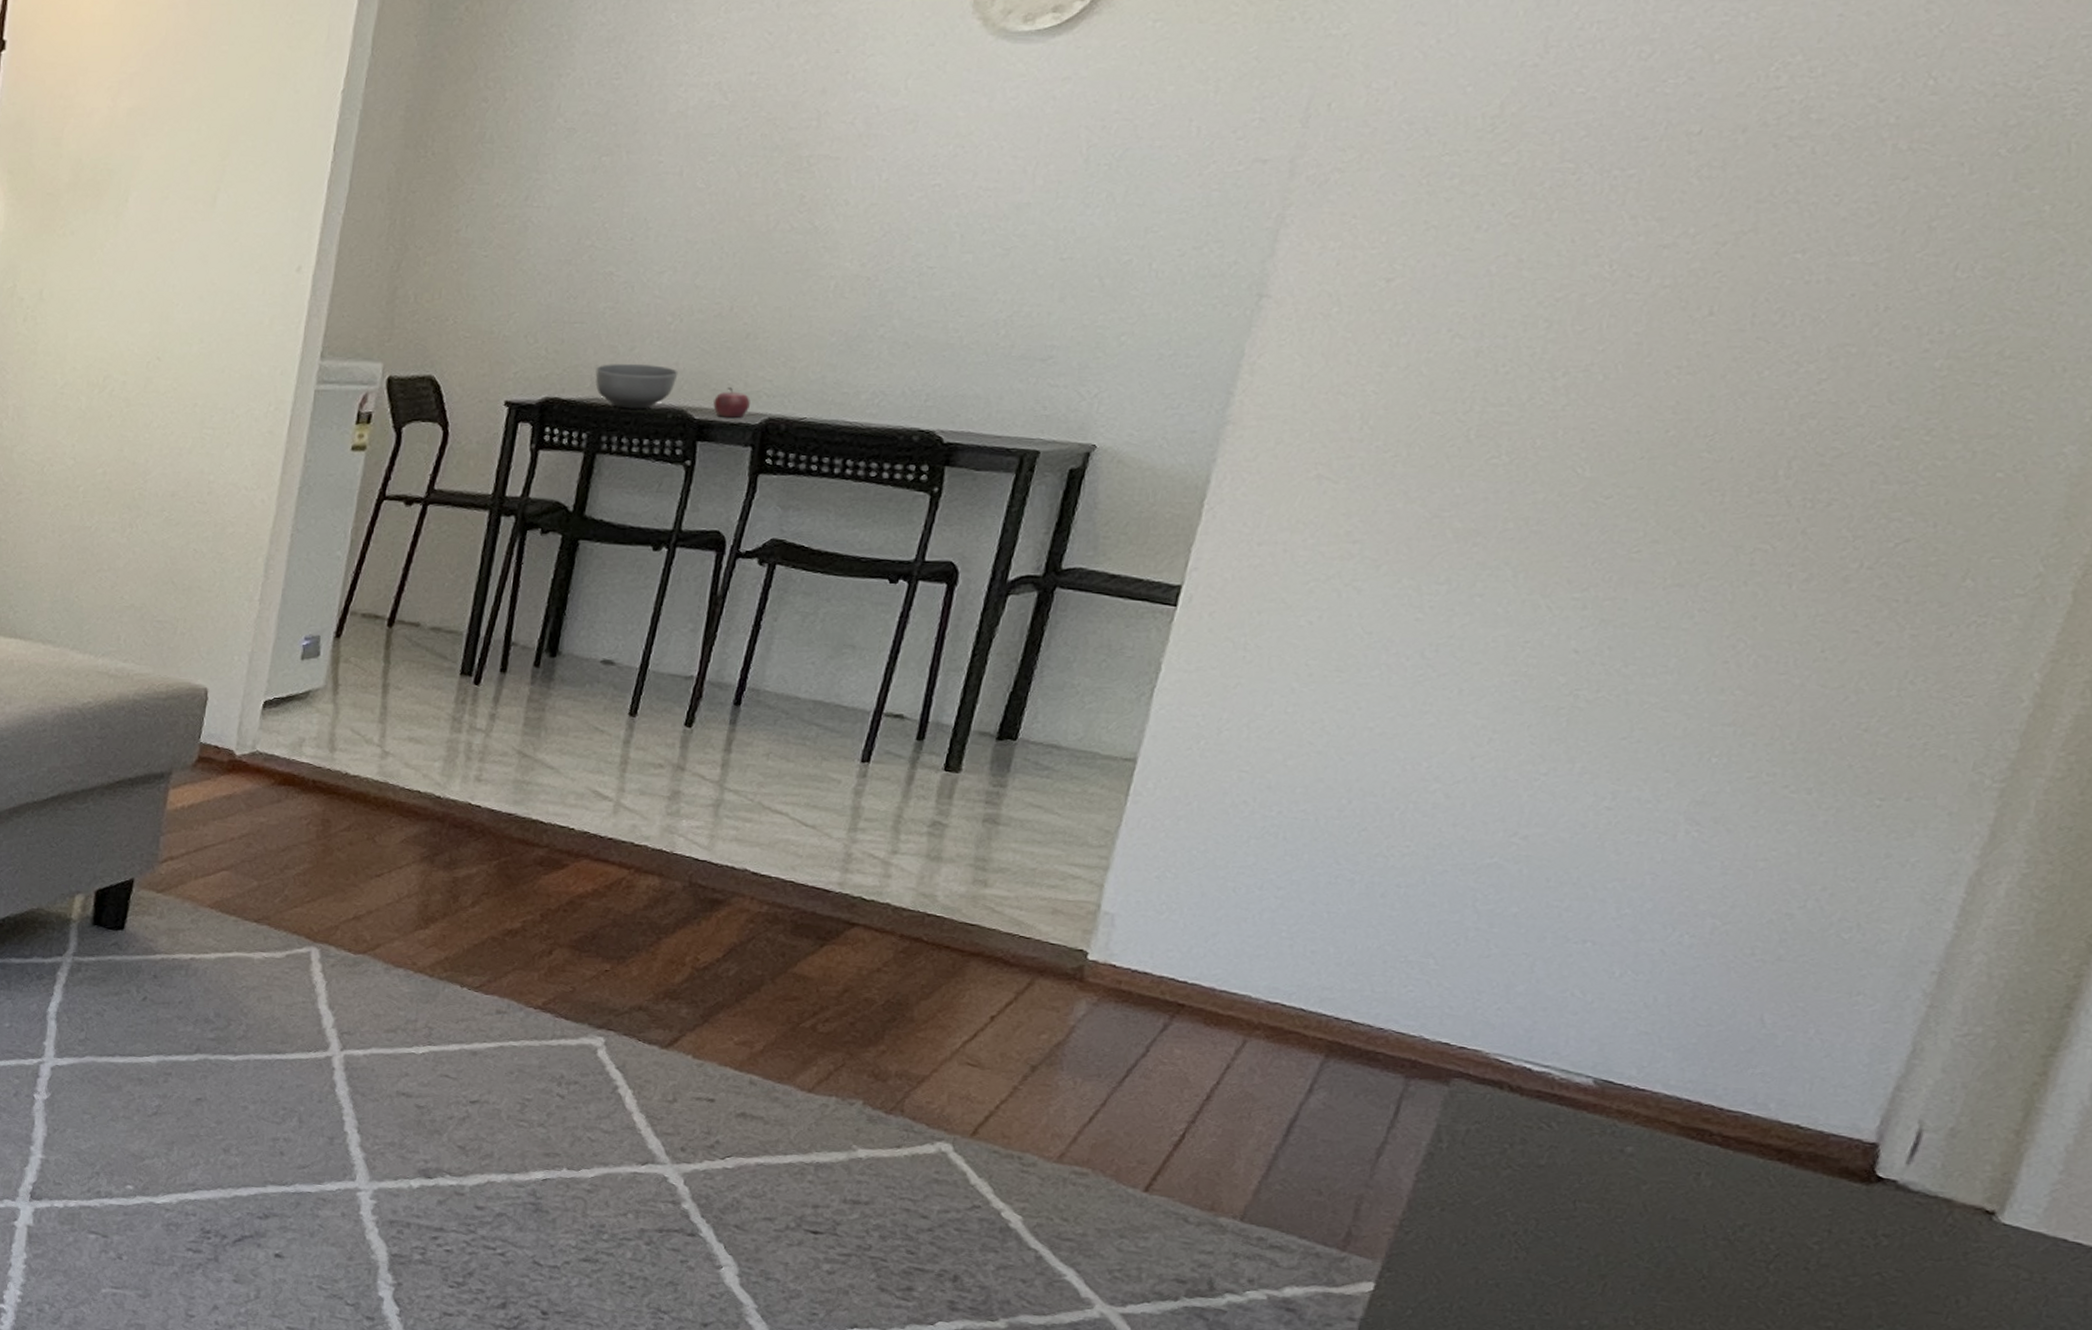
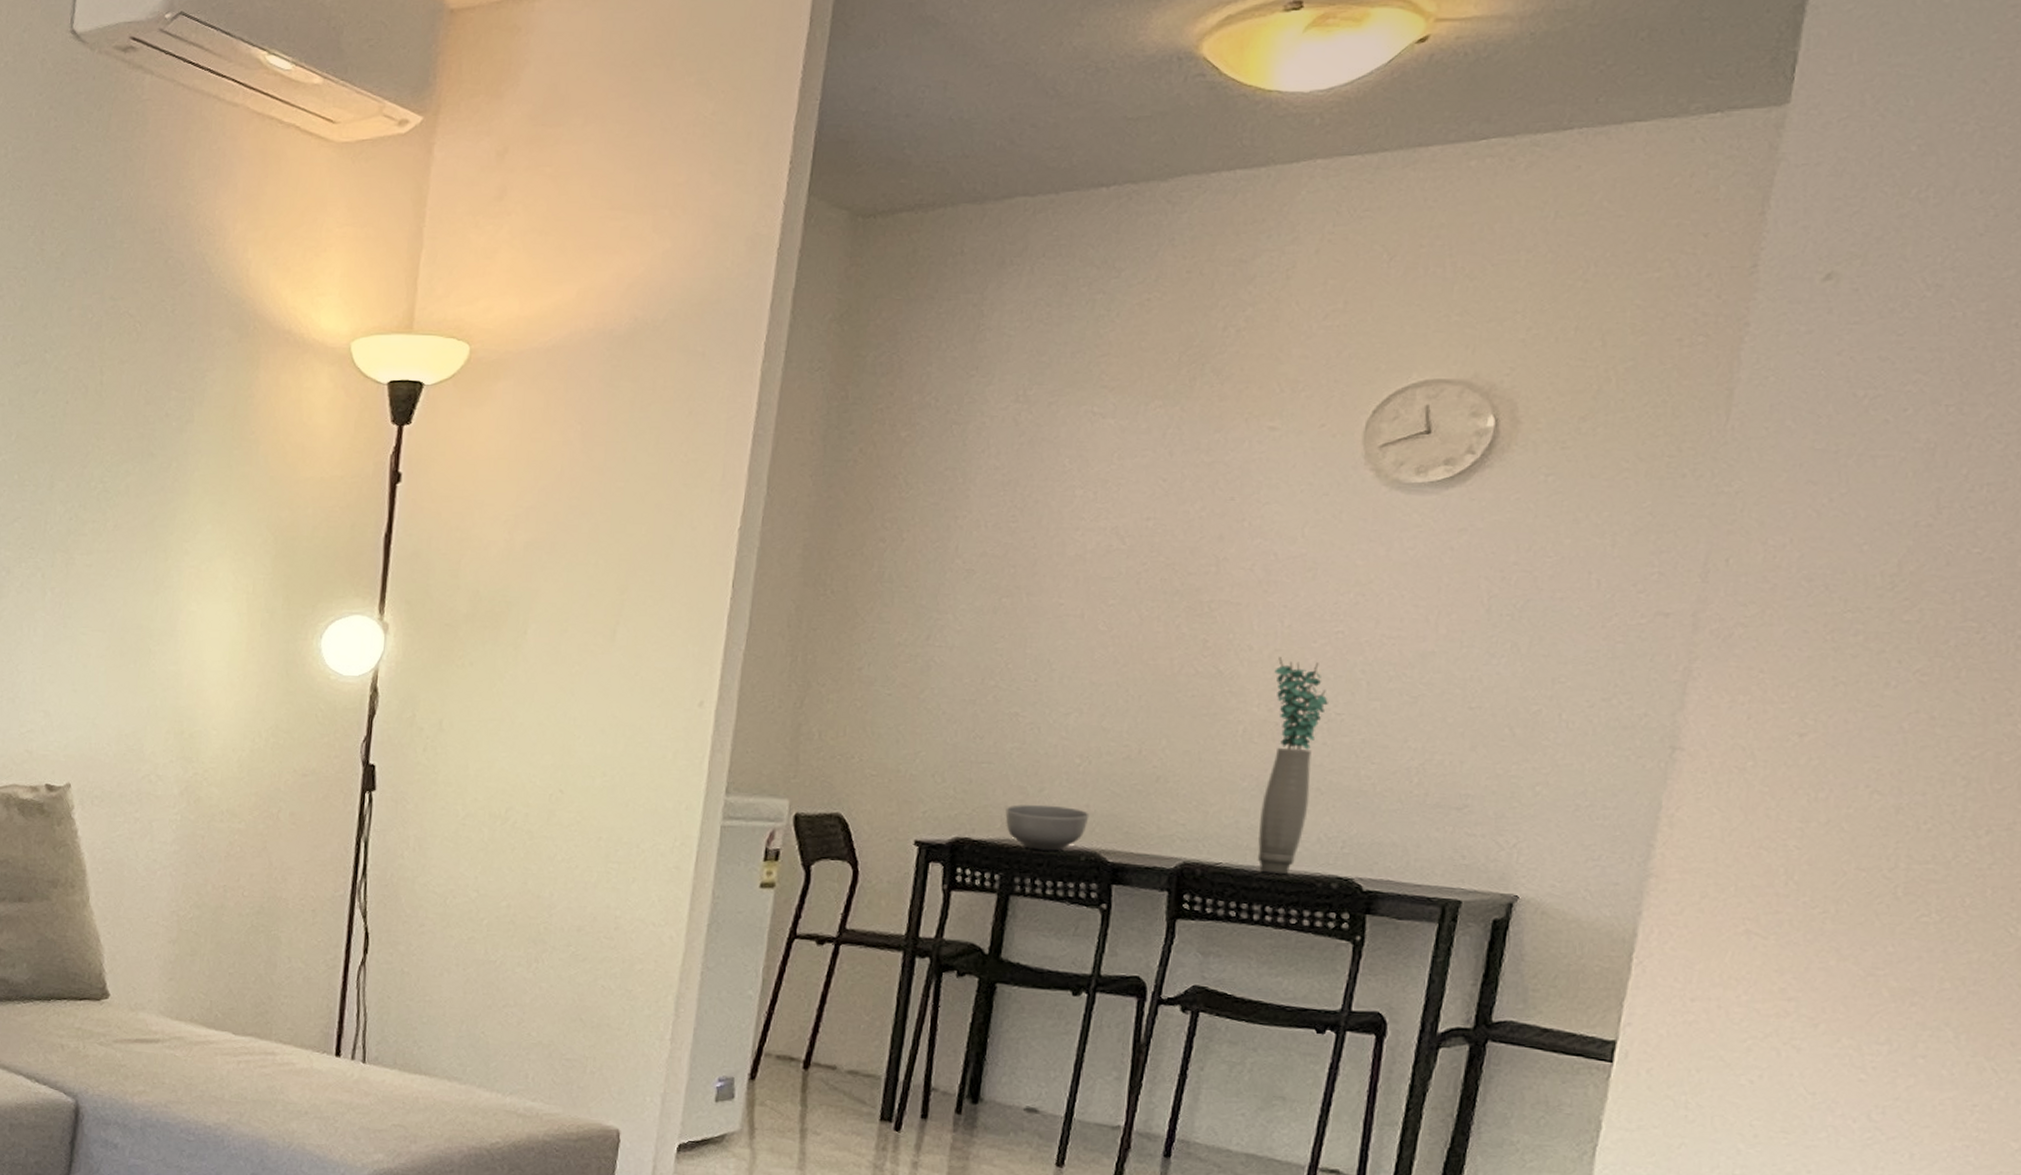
fruit: present [713,387,751,418] -> none [1126,830,1165,862]
vase: none [841,211,921,427] -> present [1257,657,1328,874]

